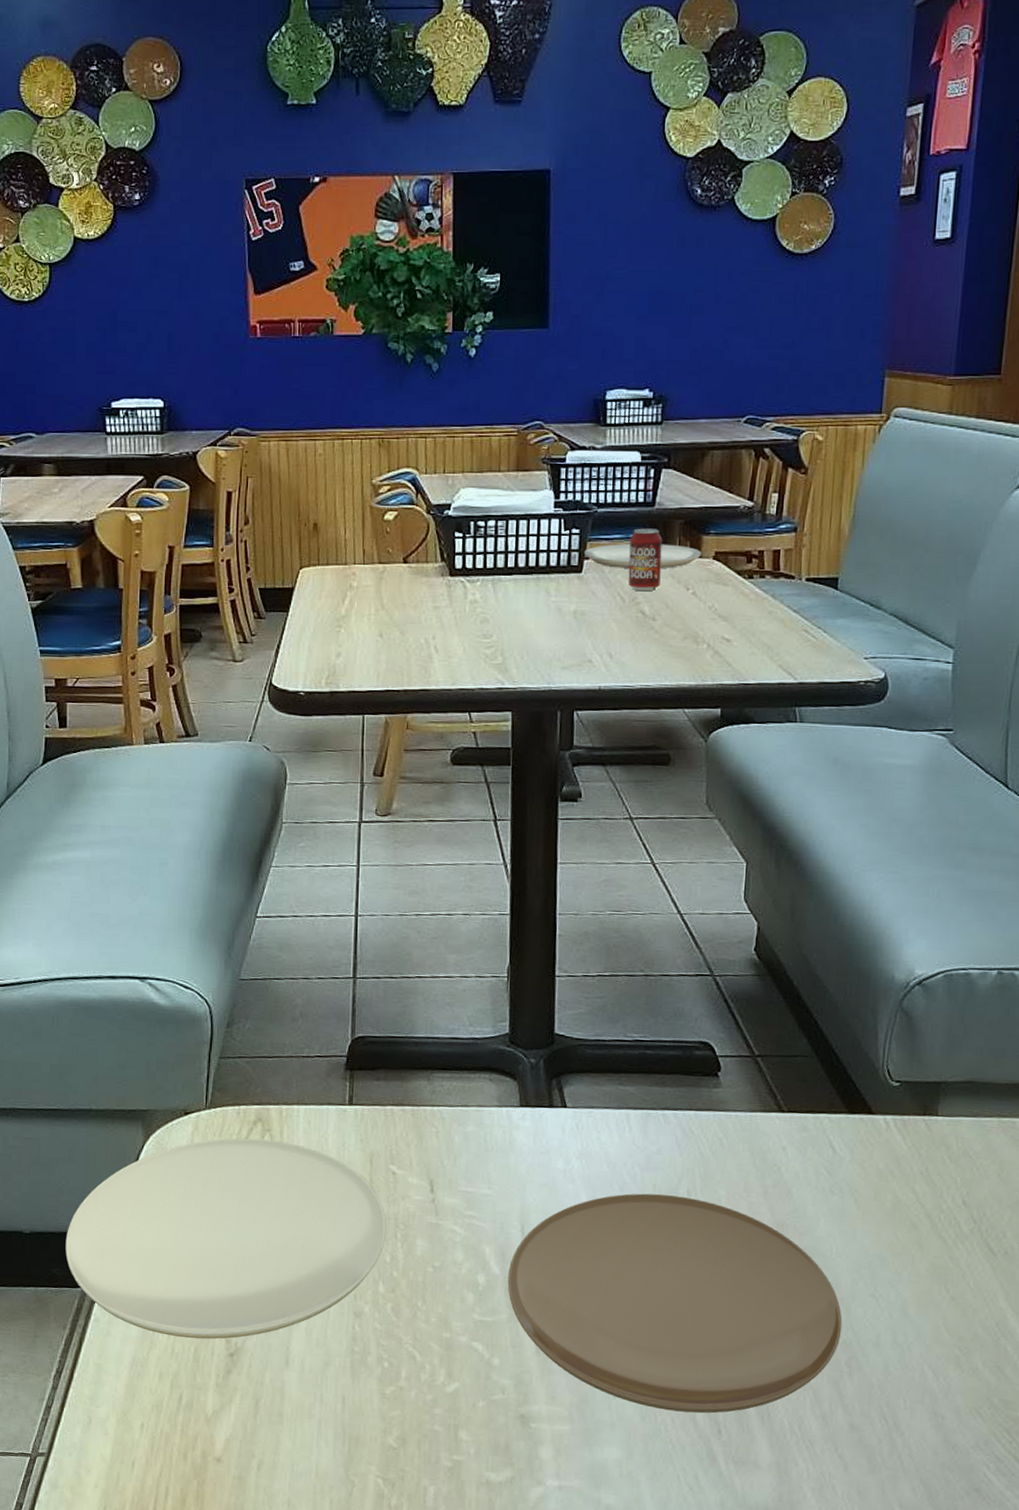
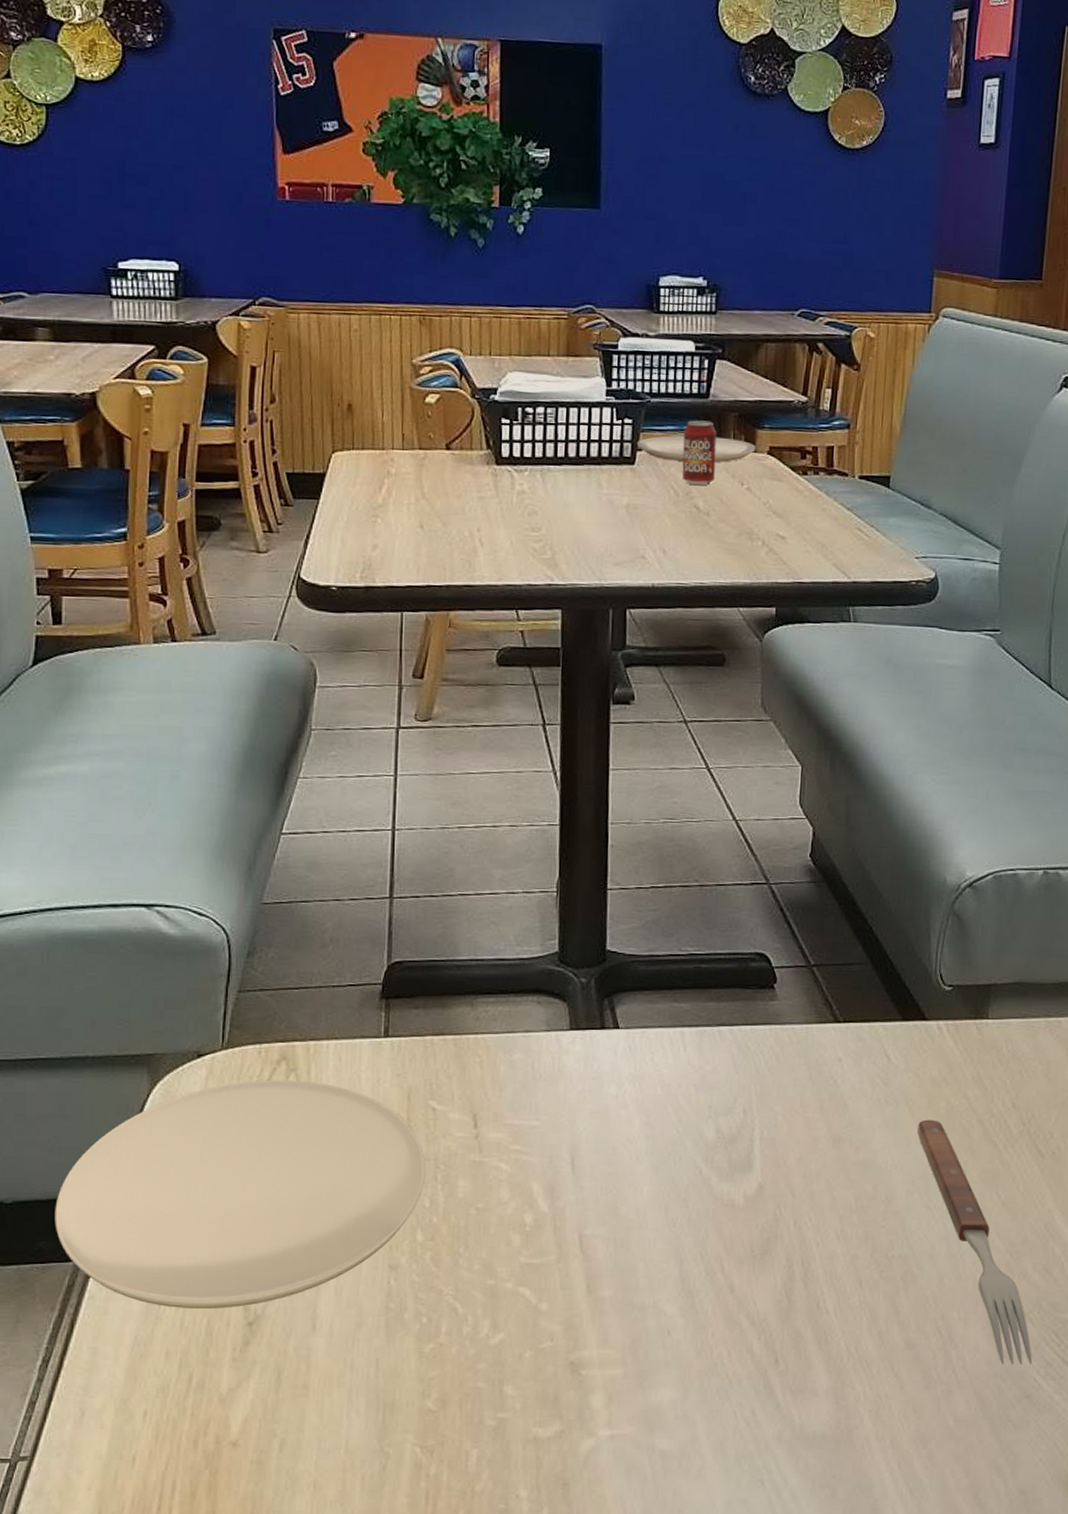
plate: present [507,1193,843,1414] -> none [556,1115,898,1344]
fork: none [862,1211,982,1459] -> present [917,1119,1032,1365]

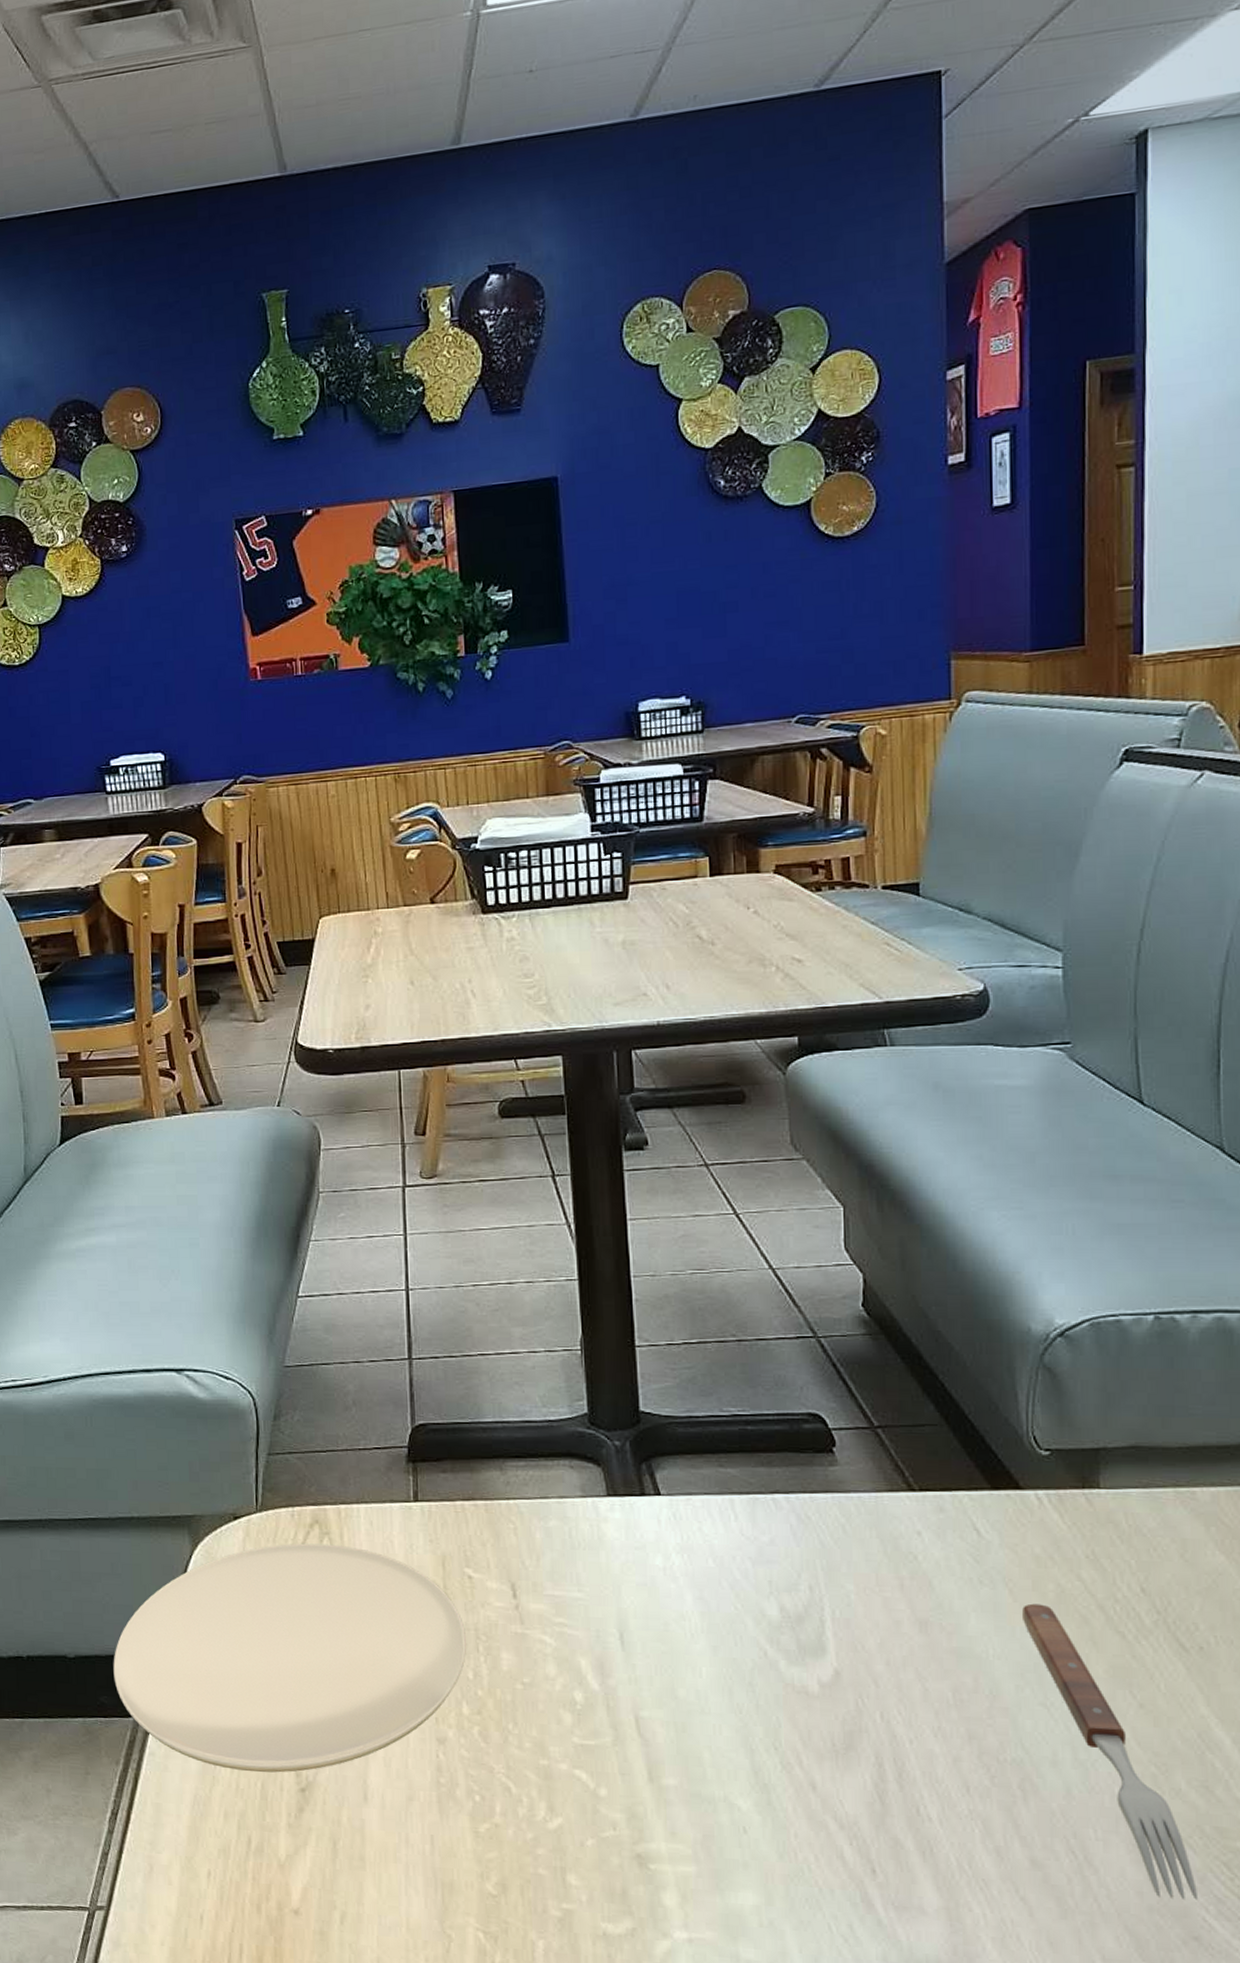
plate: present [636,435,756,463] -> none [627,860,760,891]
soda can: present [681,420,717,486] -> none [678,845,717,915]

